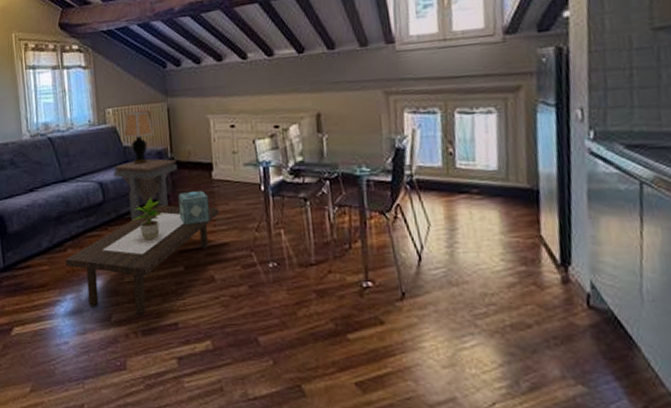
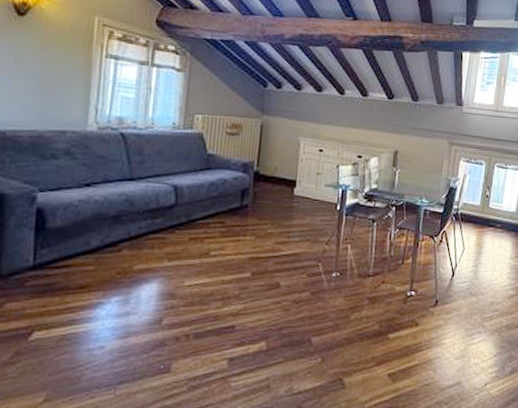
coffee table: present [65,205,219,314] -> none [117,214,295,317]
side table: present [113,158,177,221] -> none [191,168,261,227]
table lamp: present [123,111,155,165] -> none [209,122,244,173]
potted plant: present [132,197,162,241] -> none [204,206,238,247]
decorative box: present [178,190,210,226] -> none [255,203,288,235]

